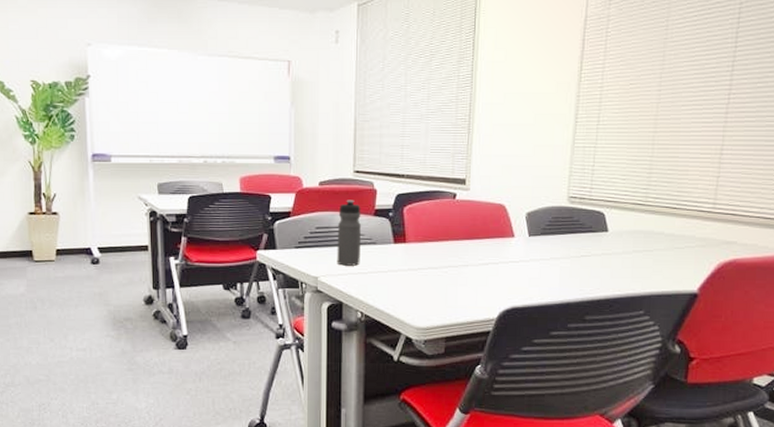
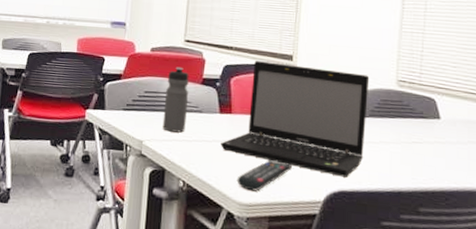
laptop: none [396,187,542,295] -> present [221,61,370,178]
remote control: none [413,285,466,315] -> present [236,160,292,192]

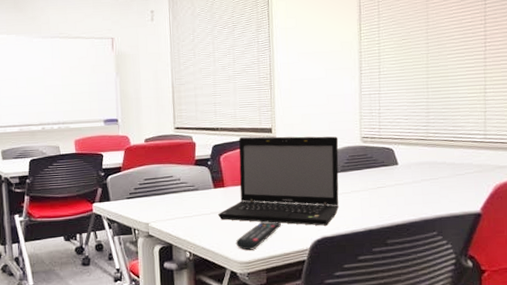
water bottle: present [162,67,189,133] -> none [163,152,186,212]

